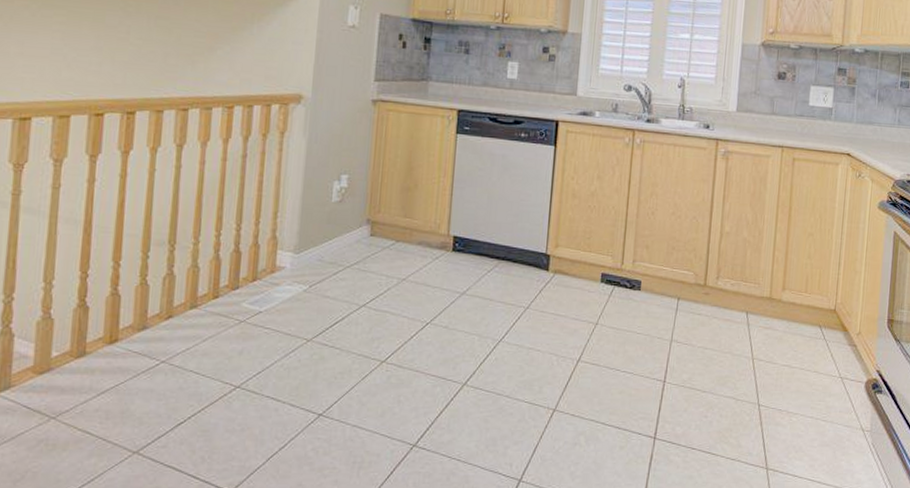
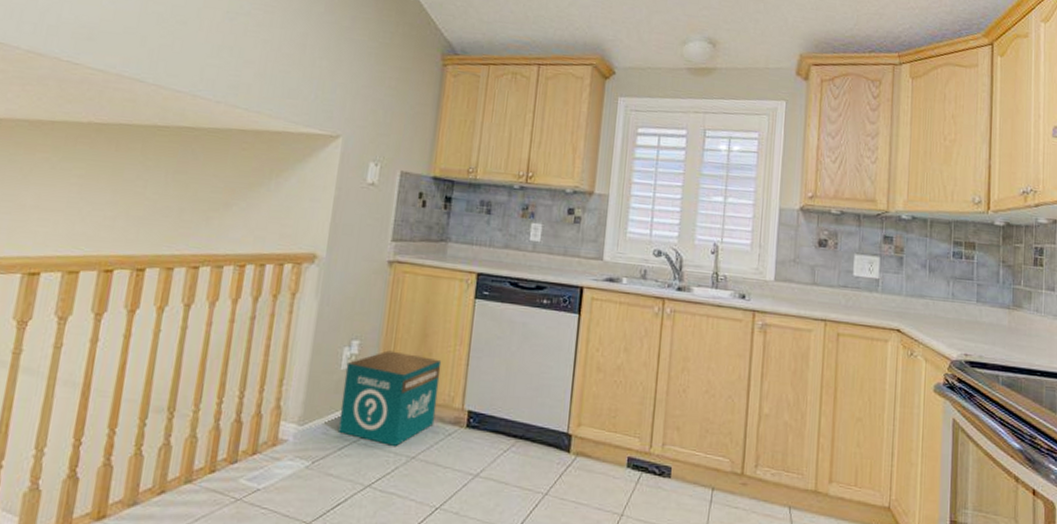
product box: none [332,183,427,269] -> present [337,350,442,446]

